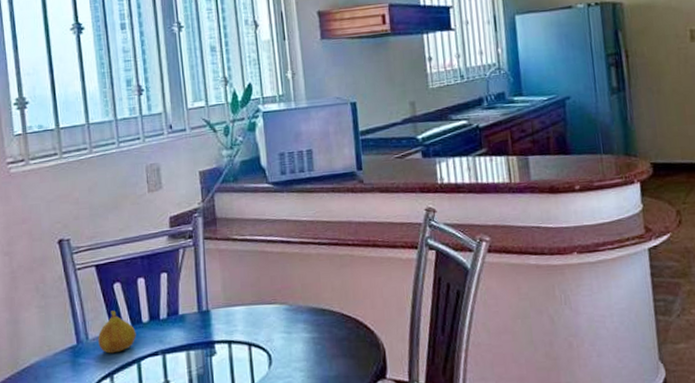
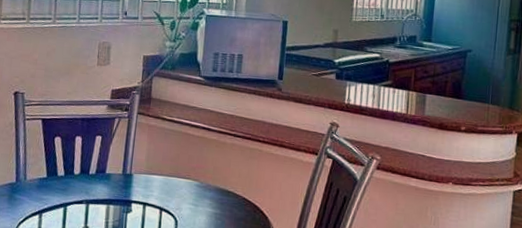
fruit: present [98,310,136,354] -> none [34,159,67,196]

